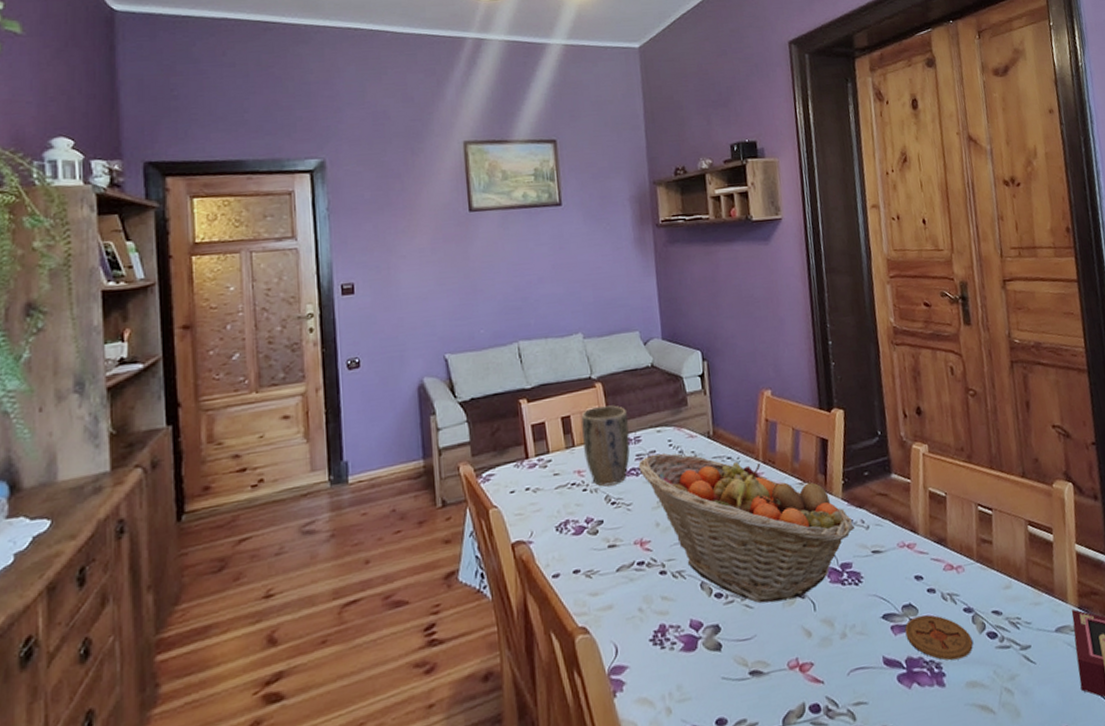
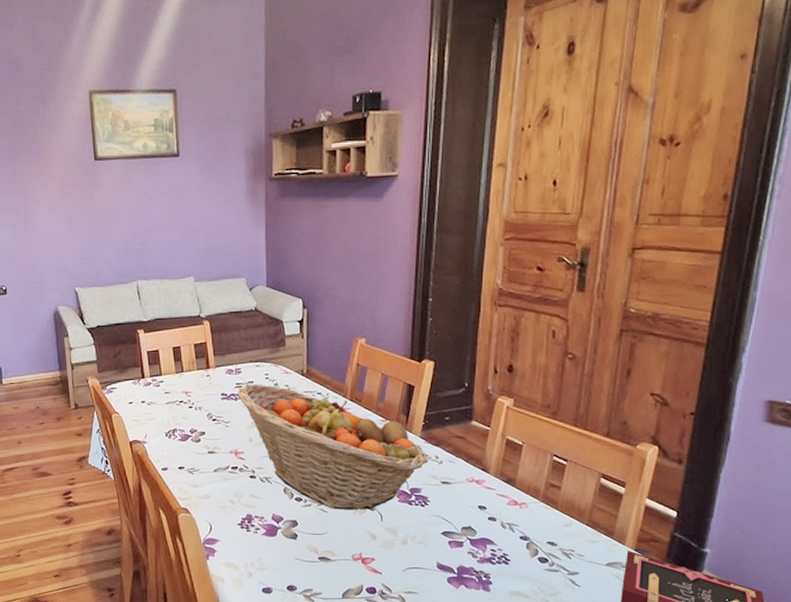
plant pot: present [581,405,631,487] -> none [190,341,231,406]
coaster: present [905,614,973,661] -> none [461,536,523,574]

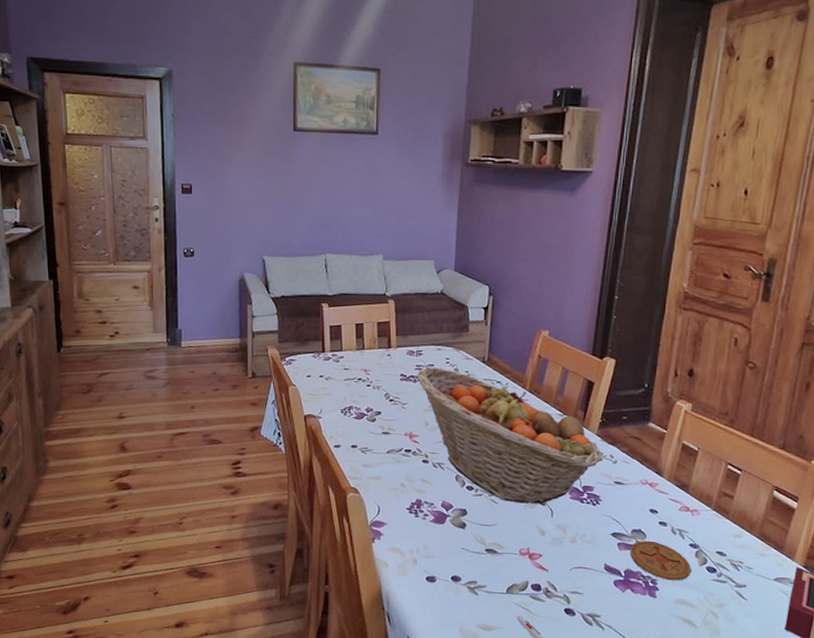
coaster: none [461,536,523,574] -> present [630,540,691,581]

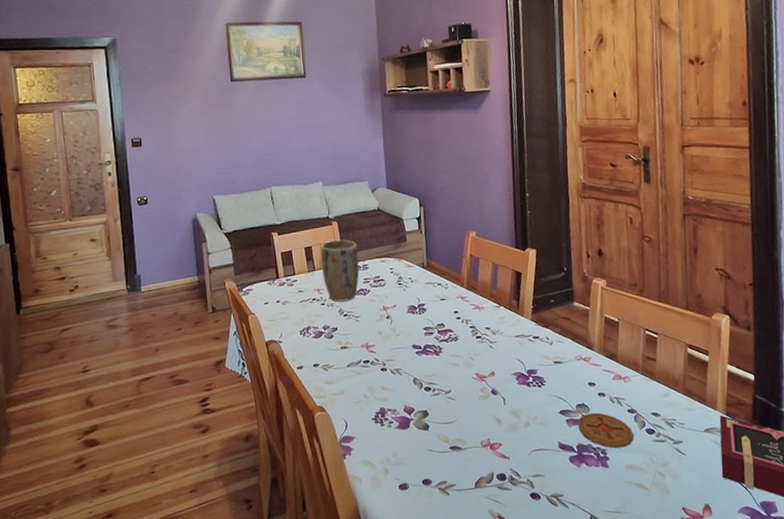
plant pot: none [372,320,413,386] -> present [320,239,360,302]
fruit basket: present [417,367,604,504] -> none [366,278,541,397]

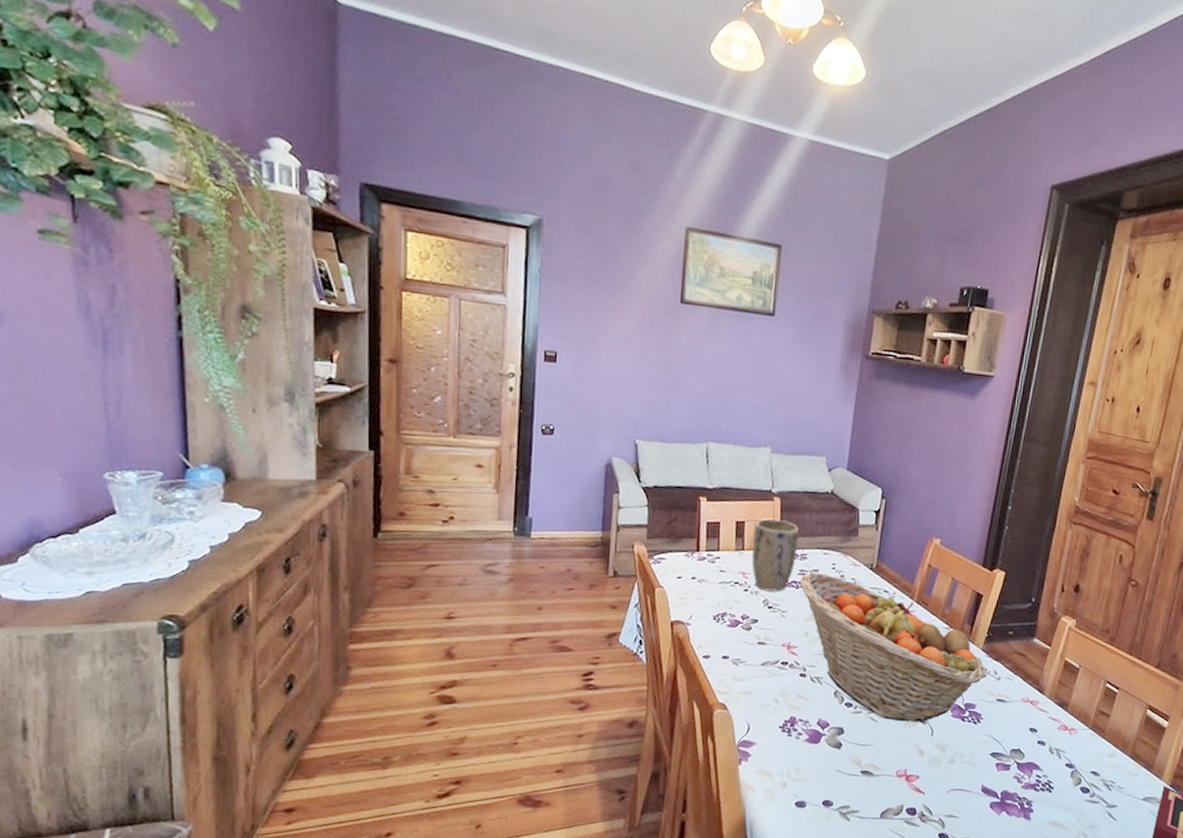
fruit basket: none [366,278,541,397] -> present [799,573,988,723]
coaster: present [578,413,634,449] -> none [1007,760,1066,802]

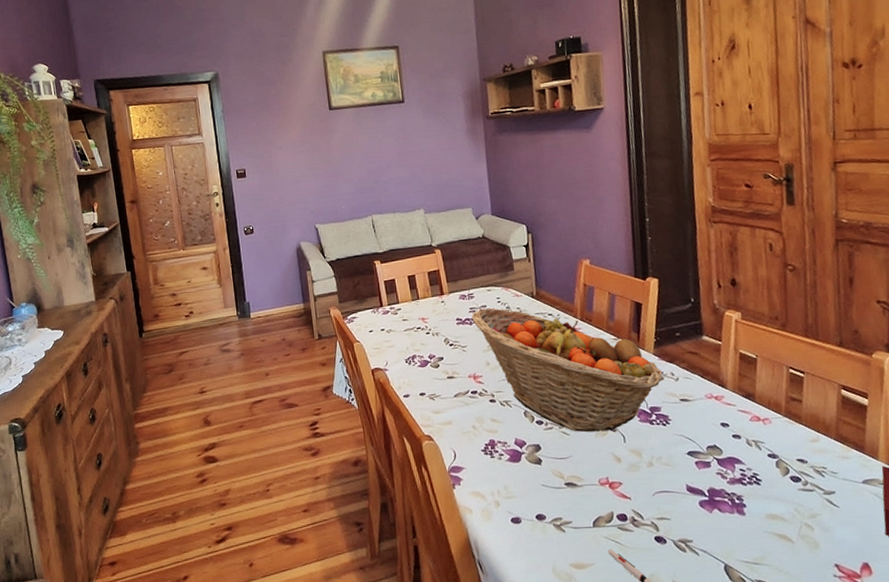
plant pot: present [751,519,799,592] -> none [424,268,465,332]

